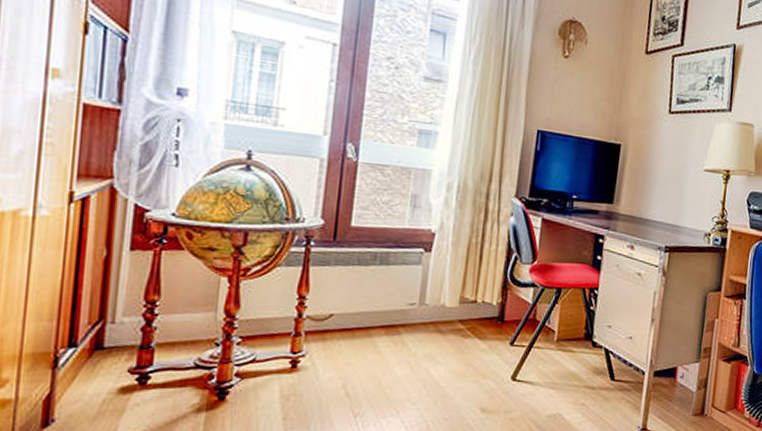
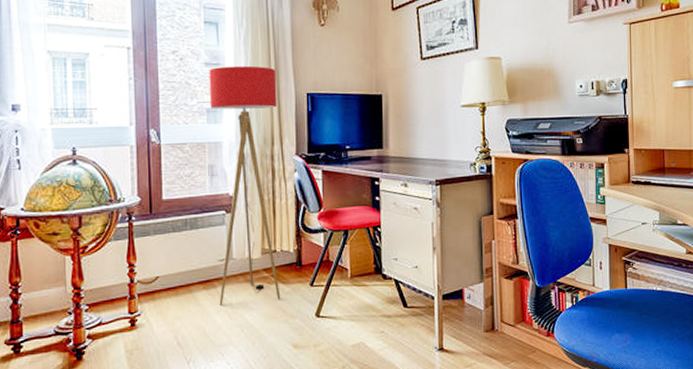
floor lamp: none [401,84,506,356] -> present [209,65,281,305]

